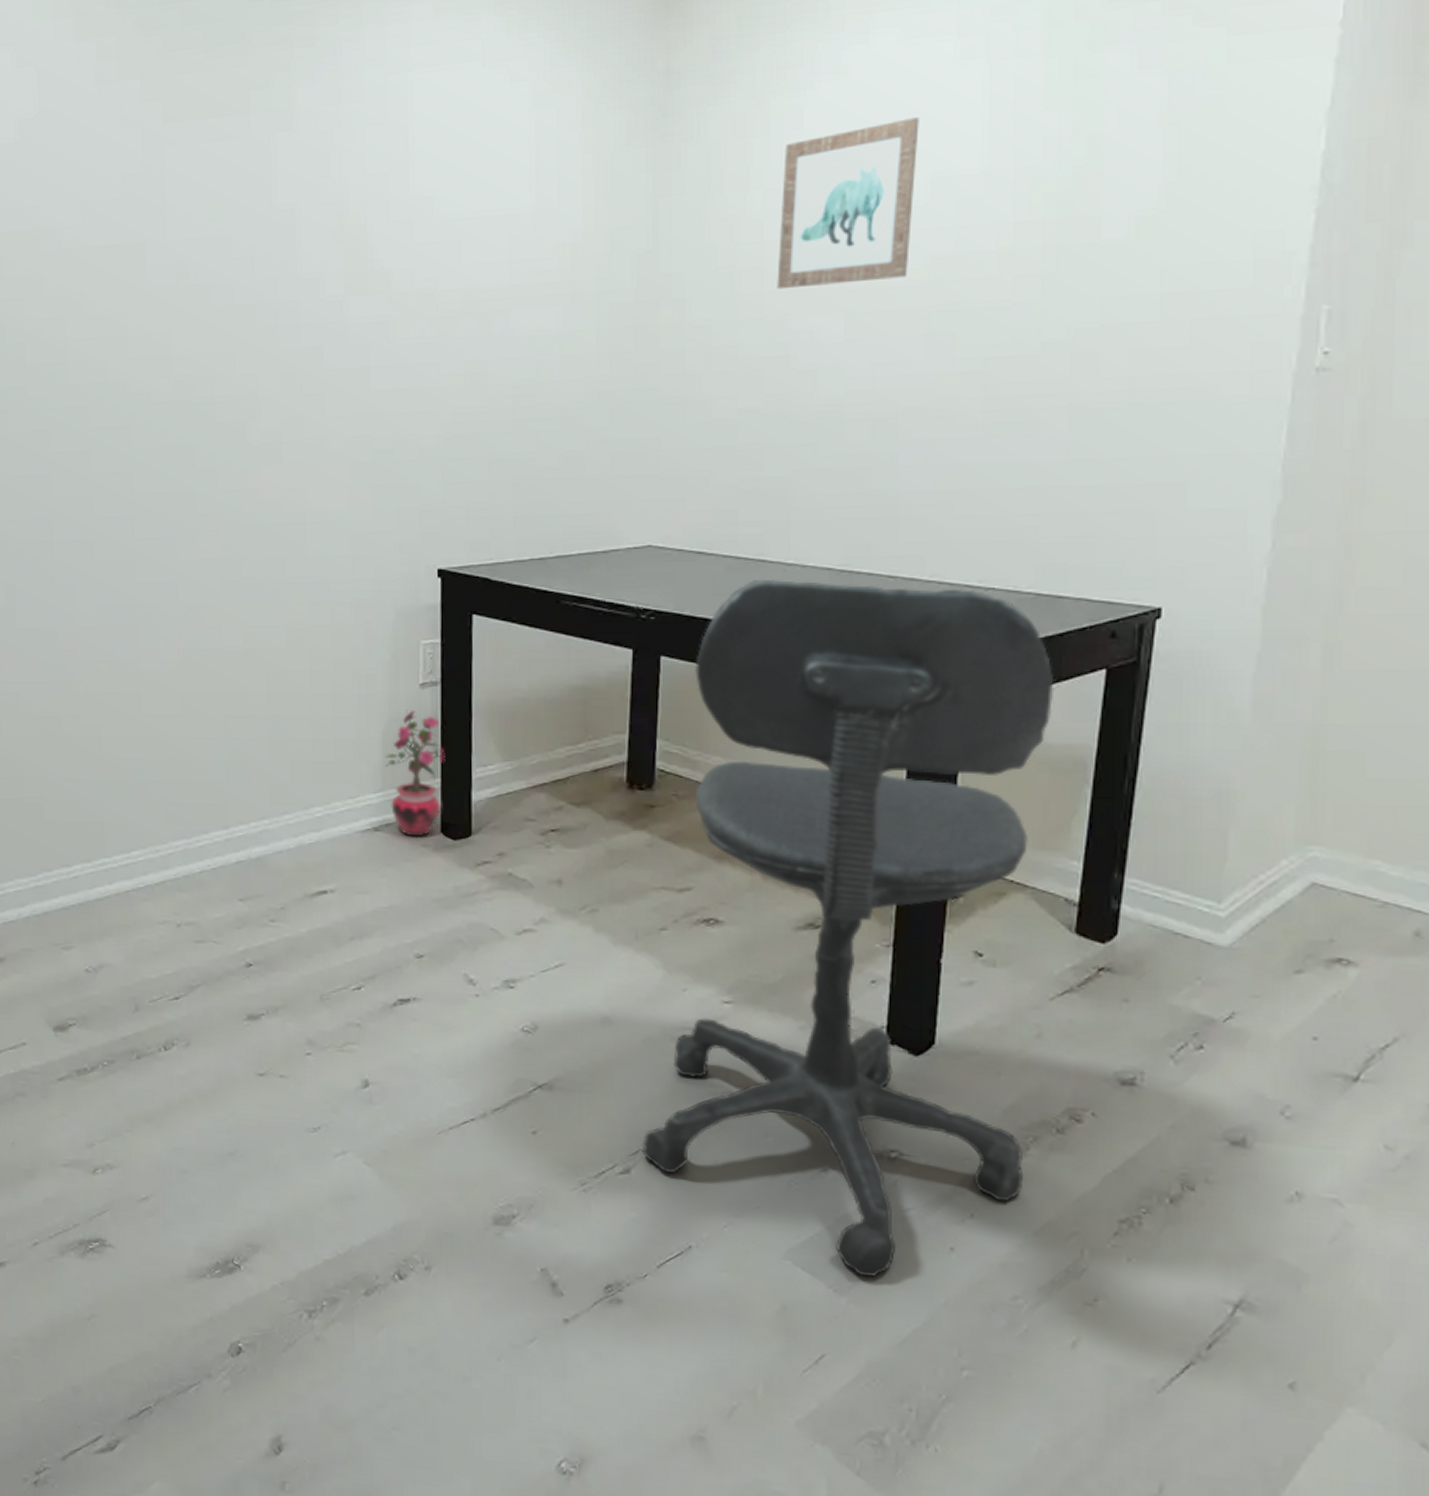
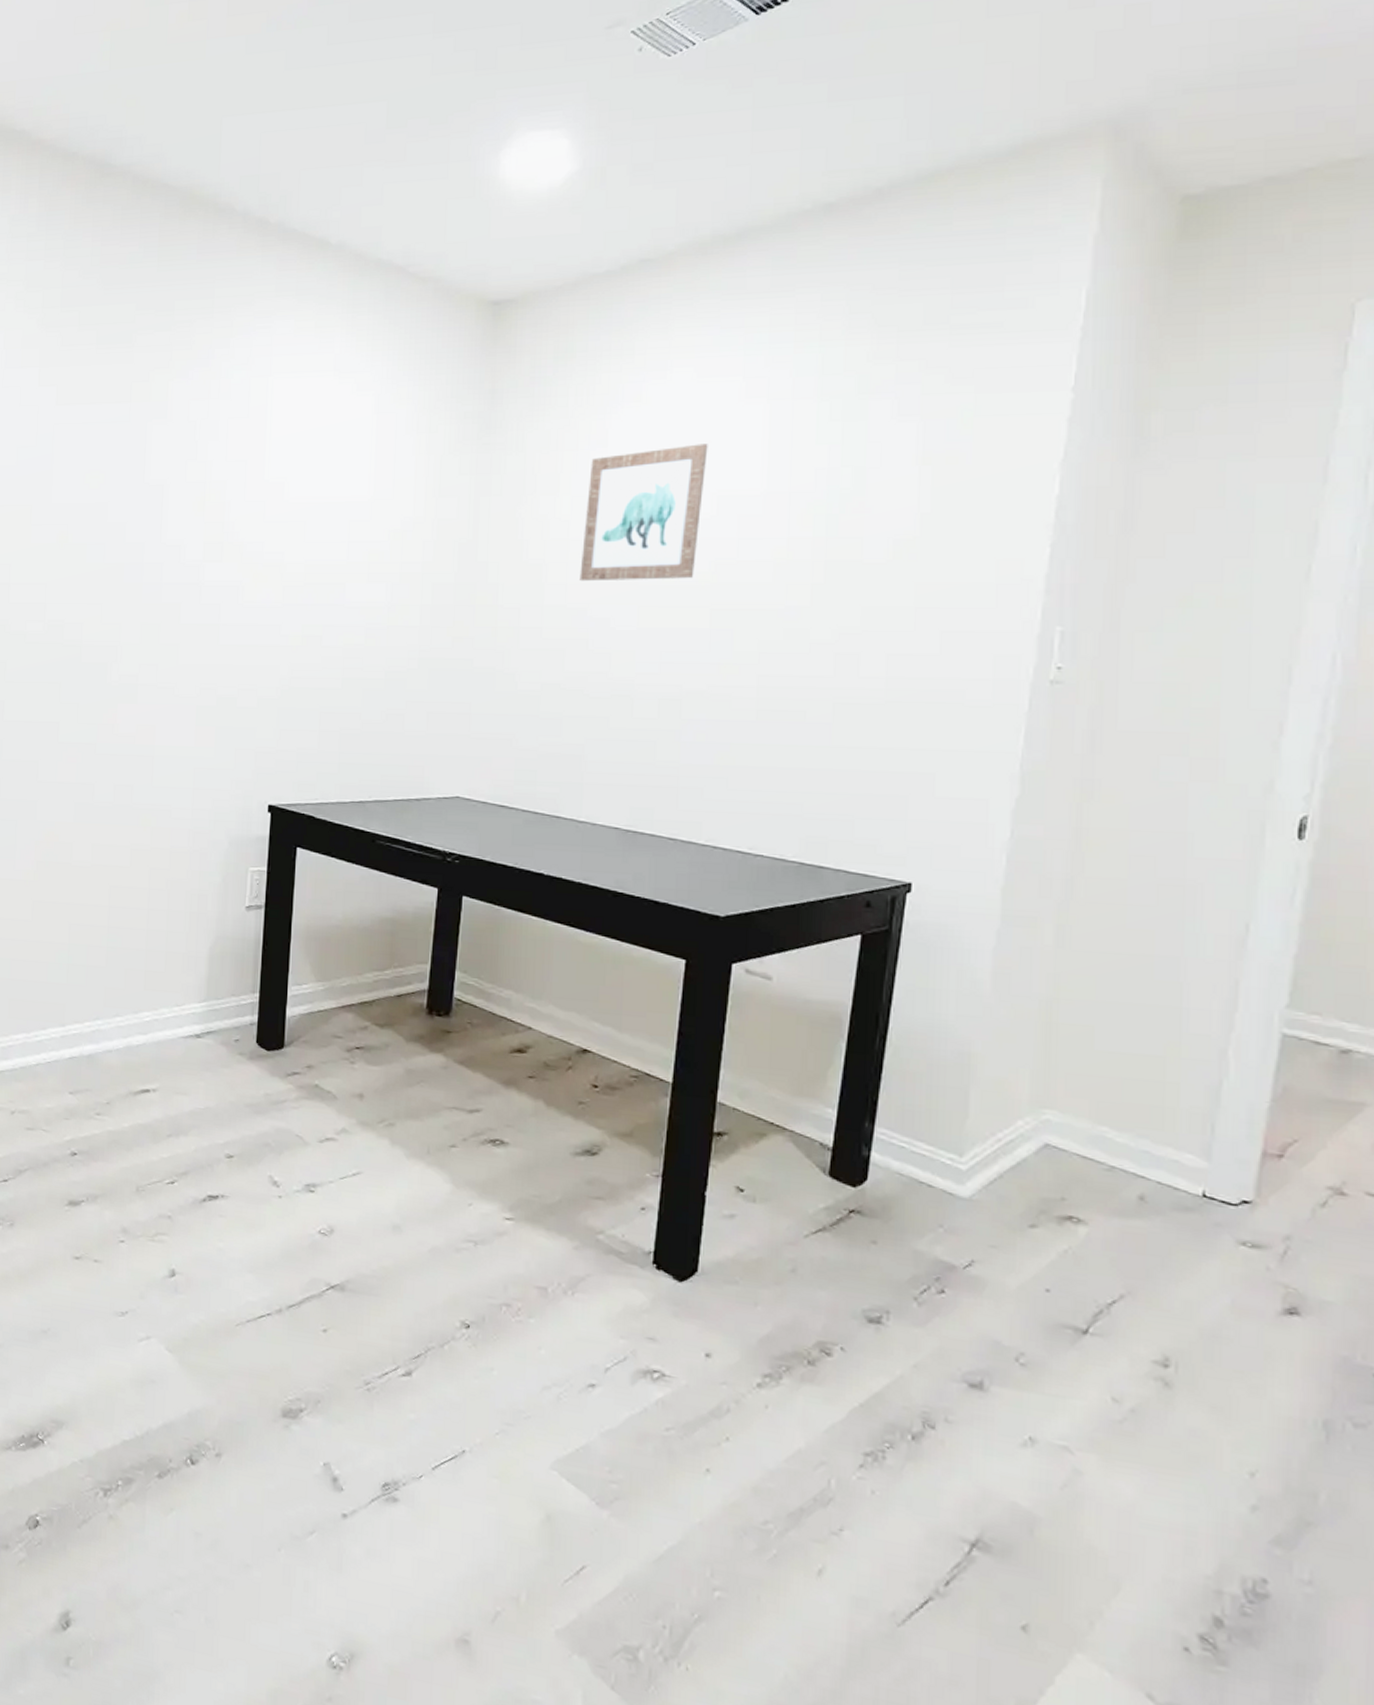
potted plant: present [384,710,446,837] -> none [210,929,265,1046]
office chair: present [642,580,1055,1277] -> none [423,834,815,1493]

